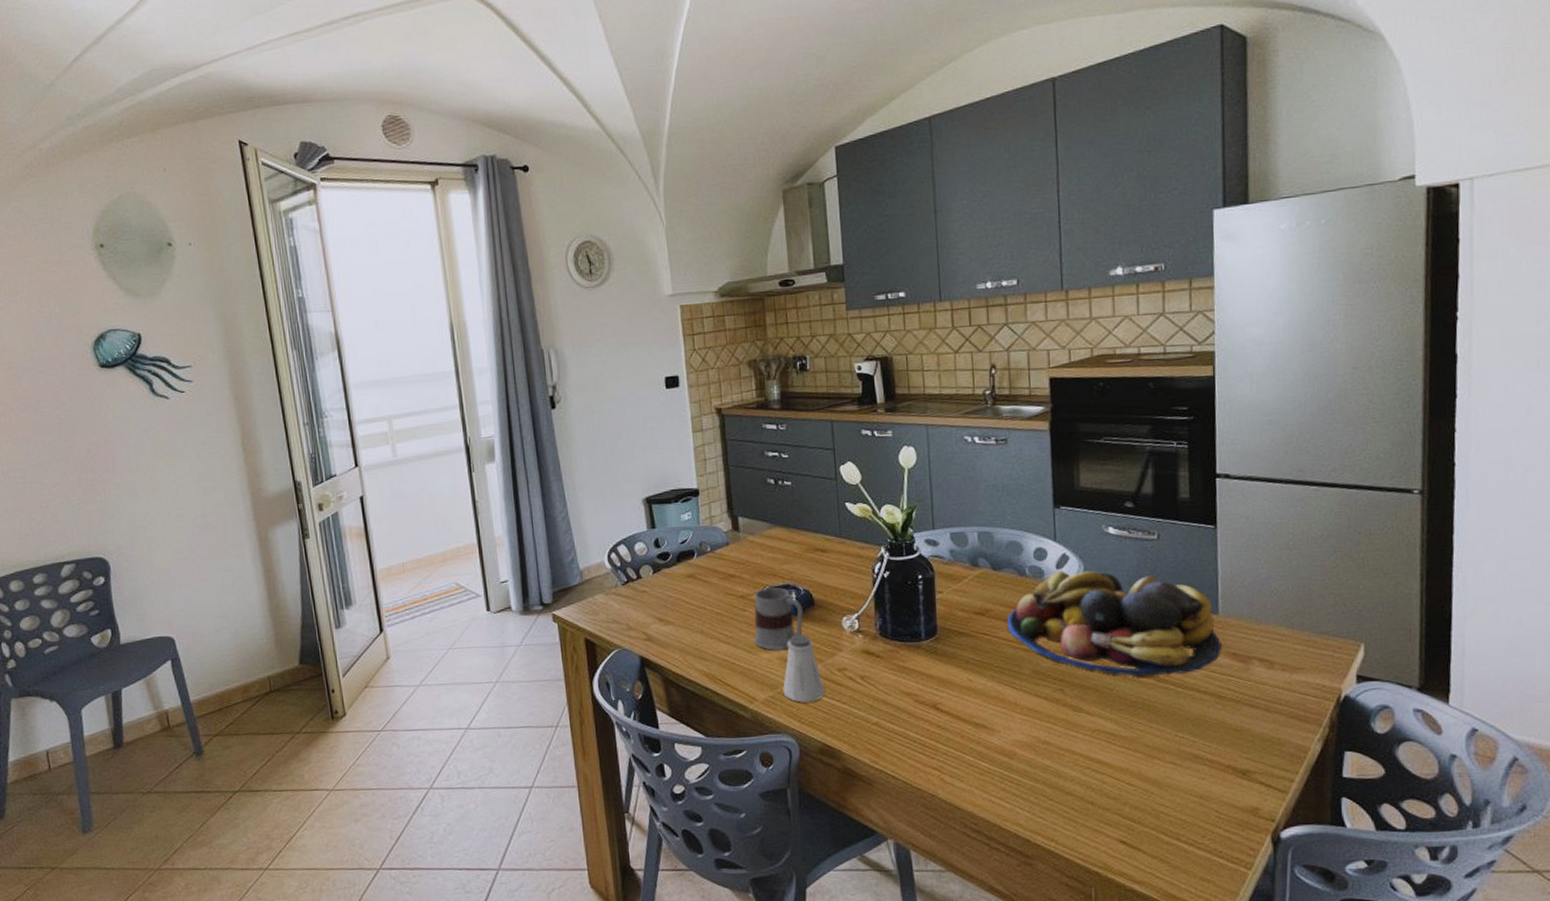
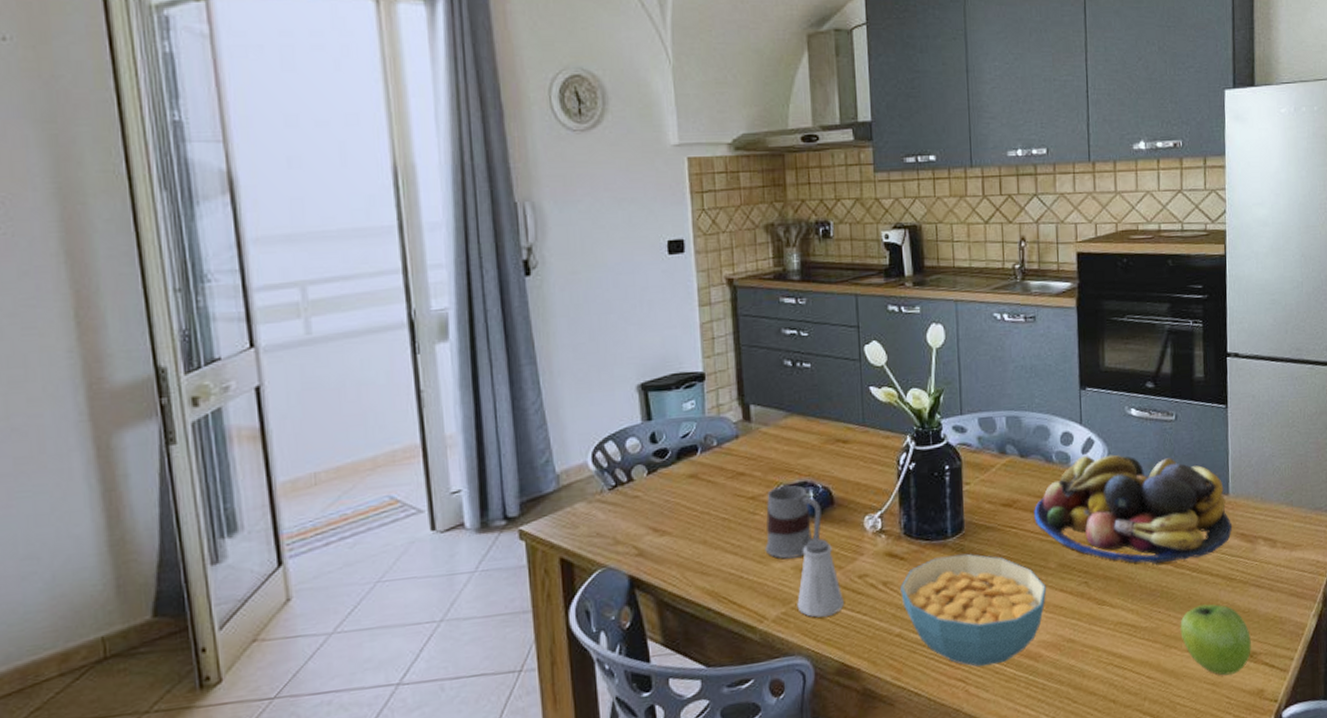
cereal bowl: none [877,655,1021,759] -> present [900,553,1047,668]
fruit: none [1163,719,1244,790] -> present [1180,604,1251,676]

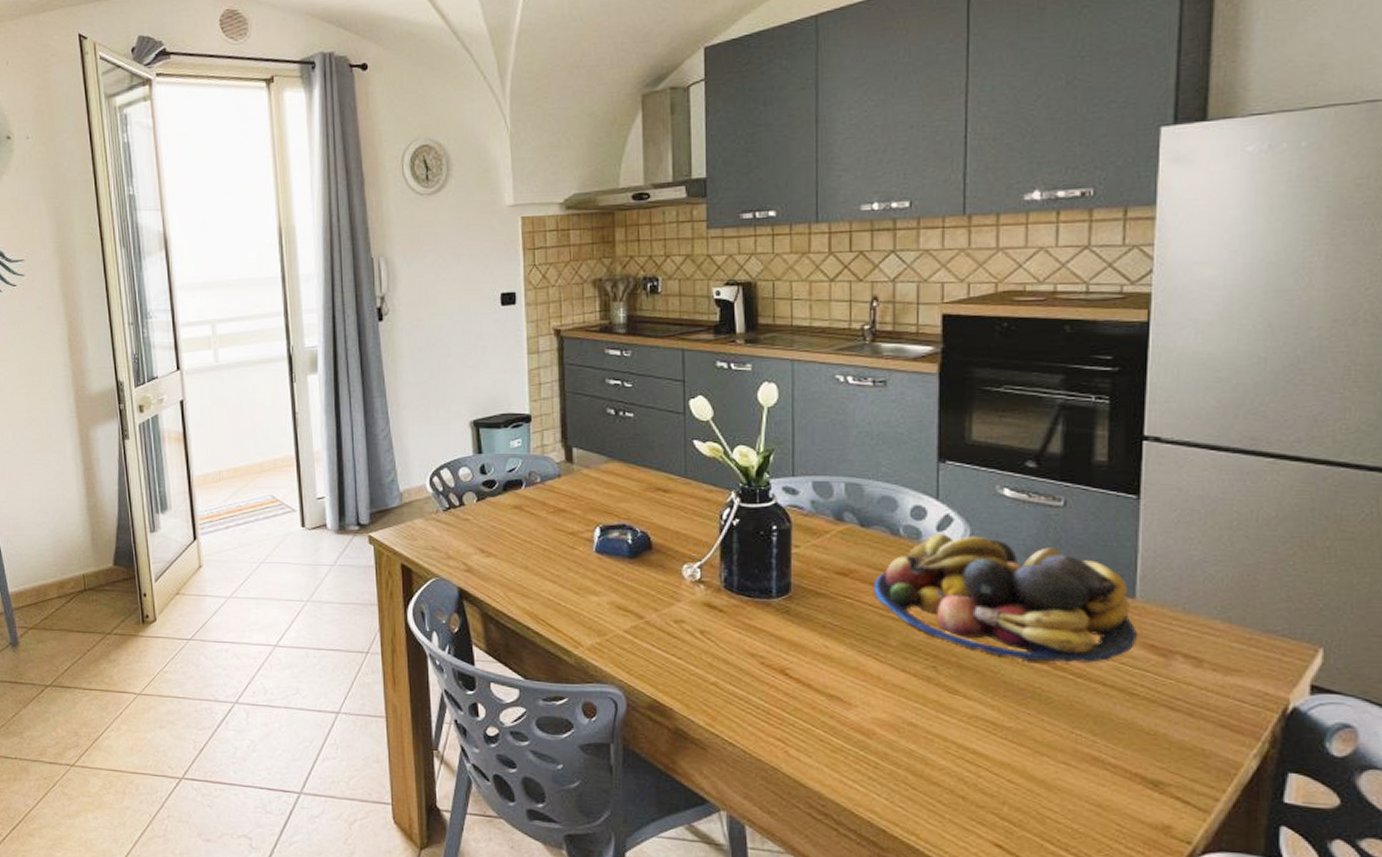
mug: present [765,485,822,559] -> none [582,525,639,594]
saltshaker: present [797,538,844,618] -> none [612,579,658,653]
cereal bowl: present [900,553,1047,668] -> none [718,615,886,732]
fruit: present [1180,604,1251,676] -> none [1056,716,1156,801]

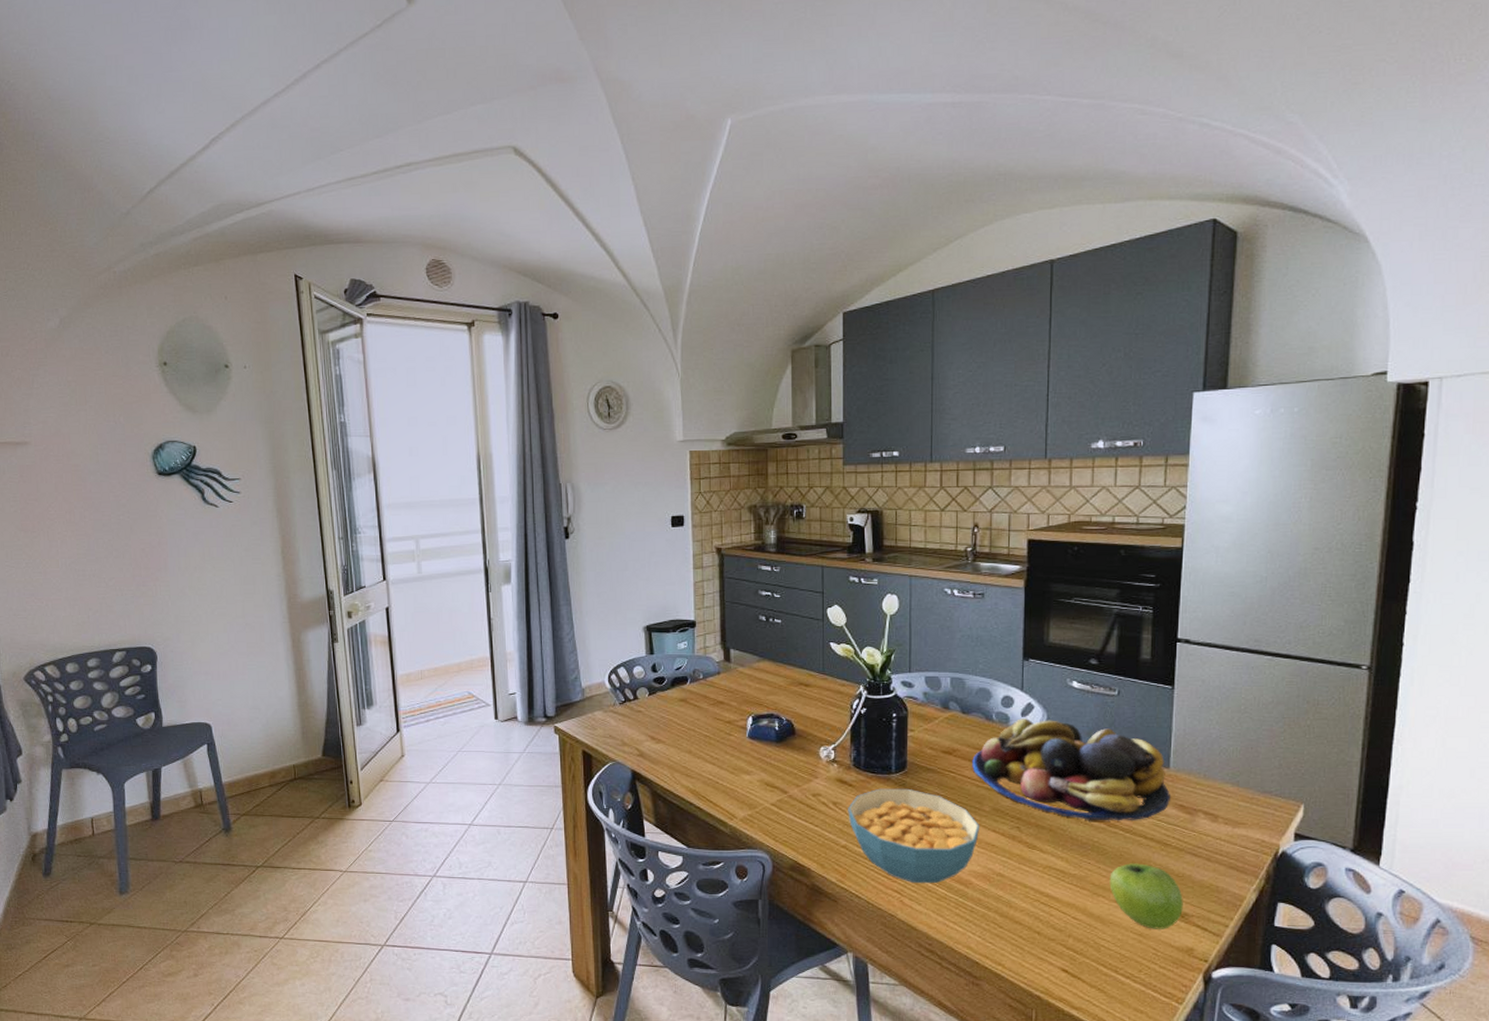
cereal bowl: none [718,615,886,732] -> present [848,788,980,884]
fruit: none [1056,716,1156,801] -> present [1109,863,1183,929]

